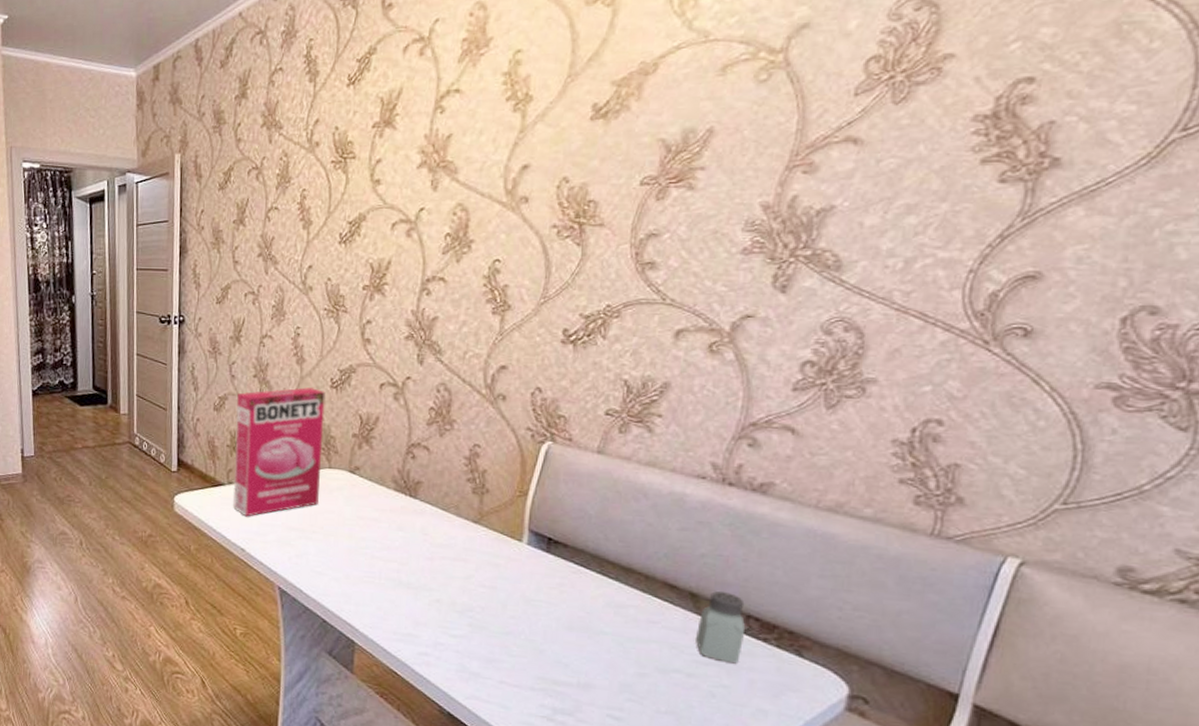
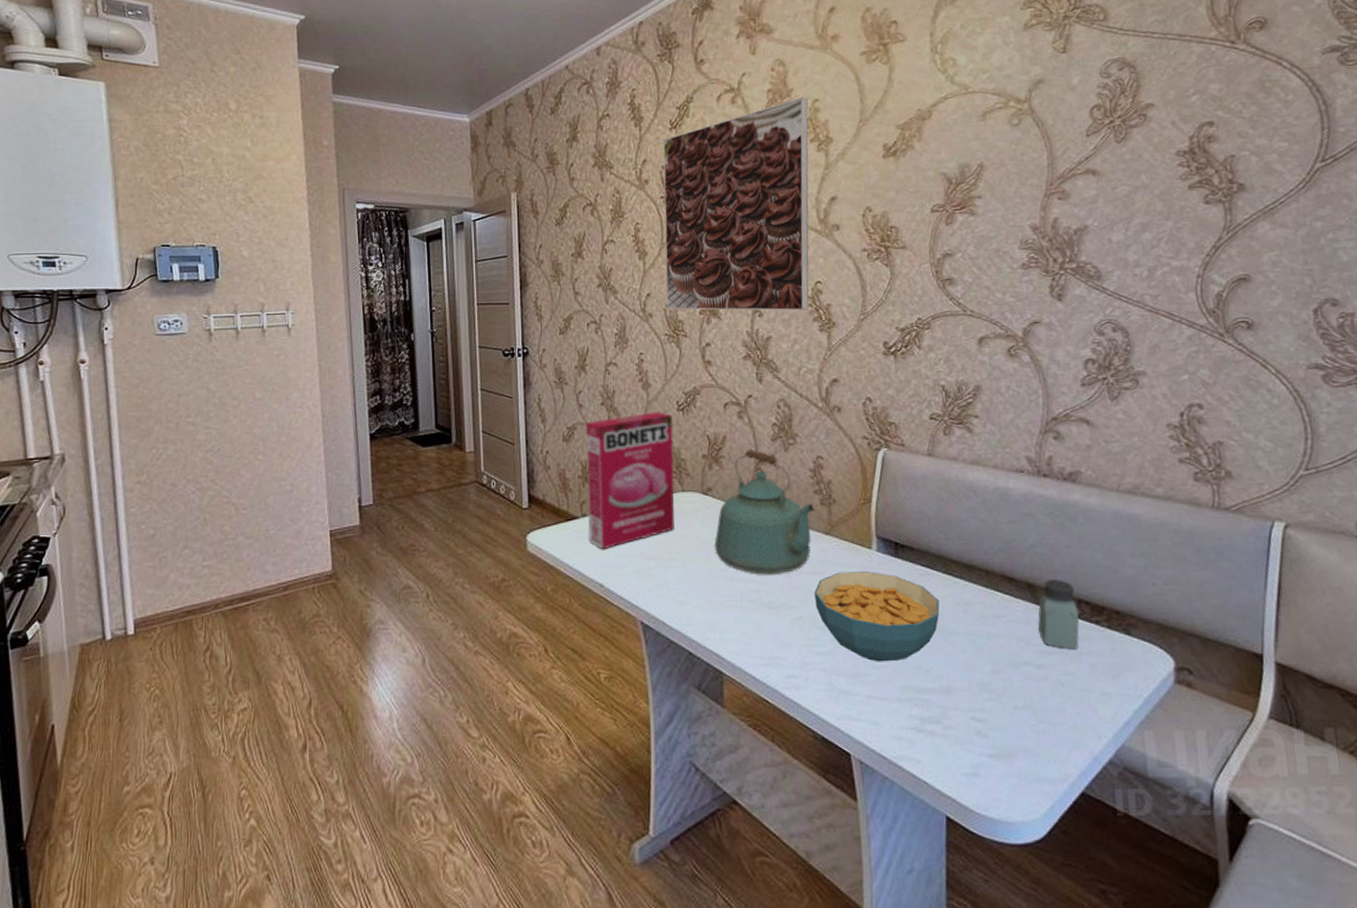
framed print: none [328,48,509,291] -> present [663,97,809,311]
kettle: none [357,432,466,557] -> present [714,449,815,575]
cereal bowl: none [455,561,589,652] -> present [814,571,940,662]

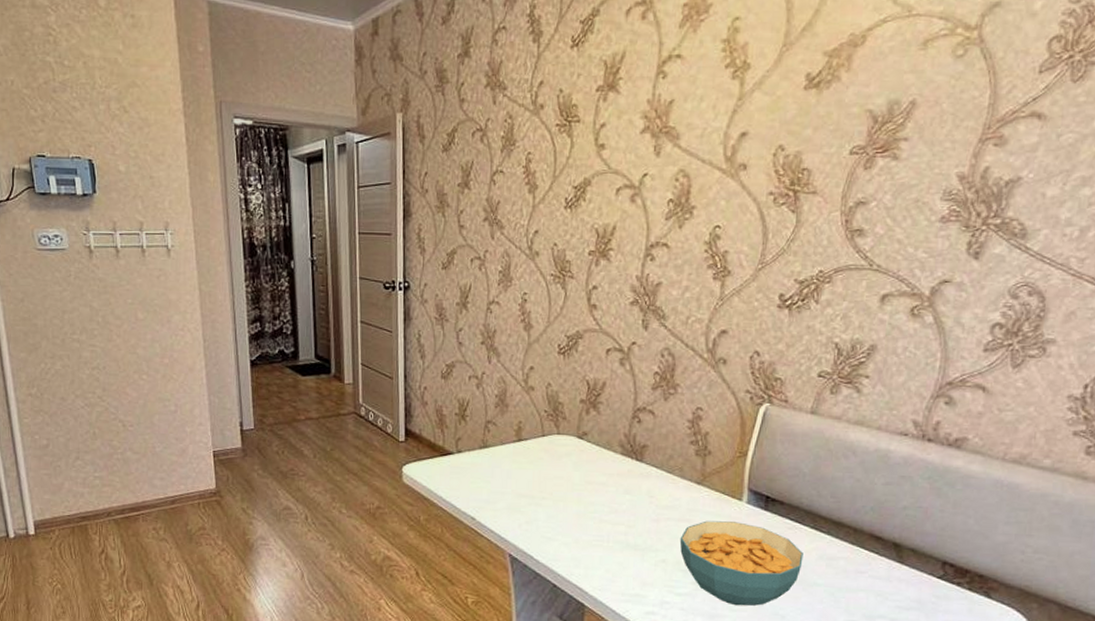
cereal box: present [585,412,675,550] -> none [462,354,553,485]
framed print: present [663,97,809,311] -> none [554,14,727,256]
kettle: present [714,449,815,575] -> none [586,397,689,519]
saltshaker: present [1038,579,1079,649] -> none [898,541,941,607]

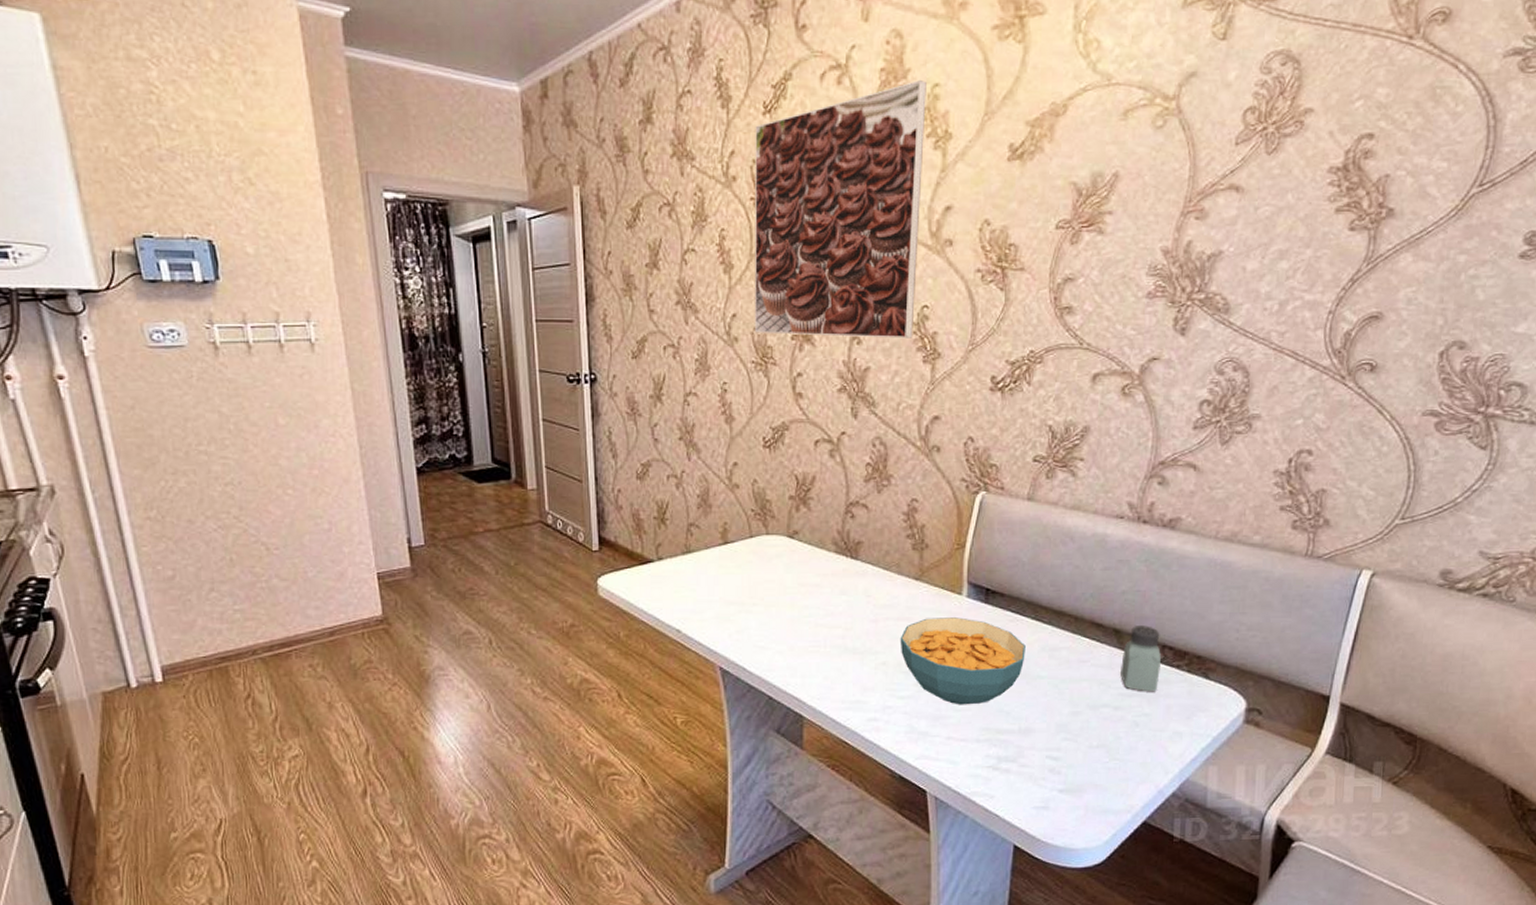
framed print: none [554,14,727,256] -> present [754,80,926,338]
saltshaker: none [898,541,941,607] -> present [1121,626,1161,692]

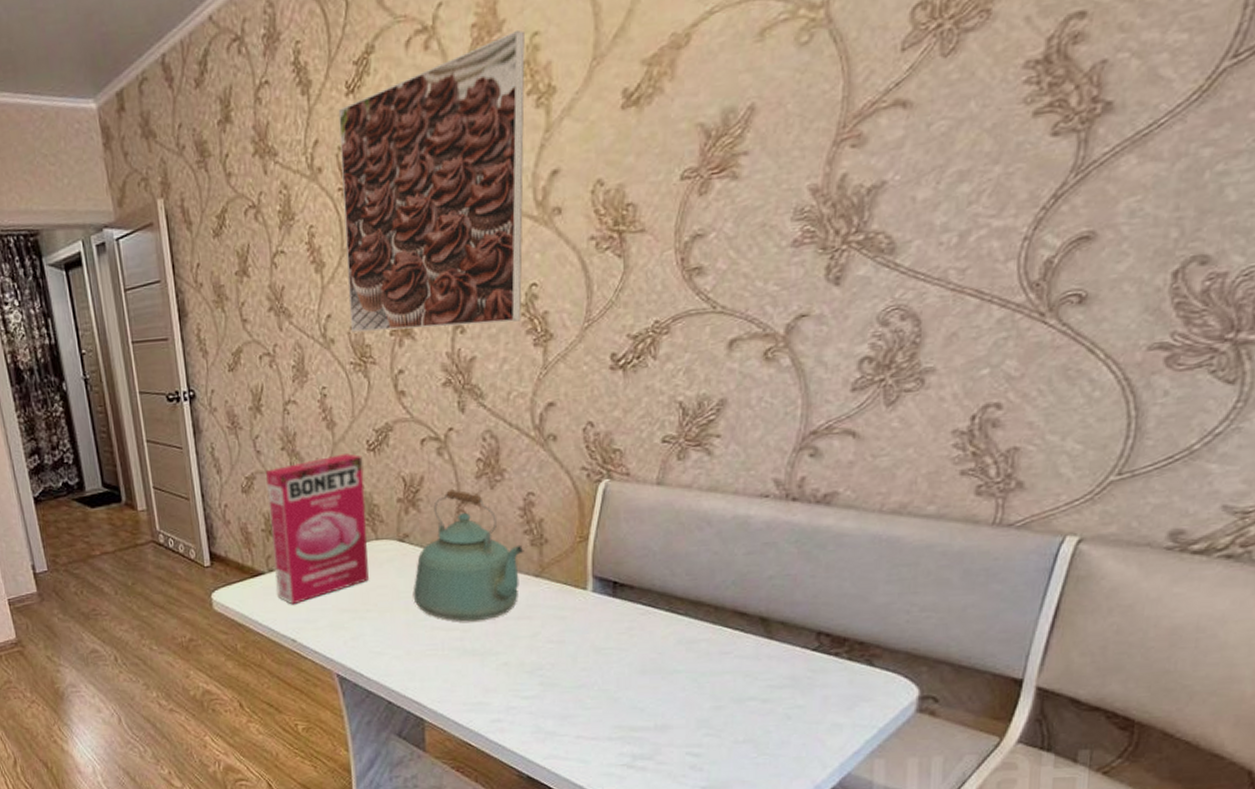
cereal box: none [661,449,758,595] -> present [266,453,369,605]
kettle: none [799,491,906,620] -> present [413,489,524,622]
cereal bowl: present [900,617,1026,705] -> none [521,613,660,704]
saltshaker: present [1121,626,1161,692] -> none [769,612,816,683]

